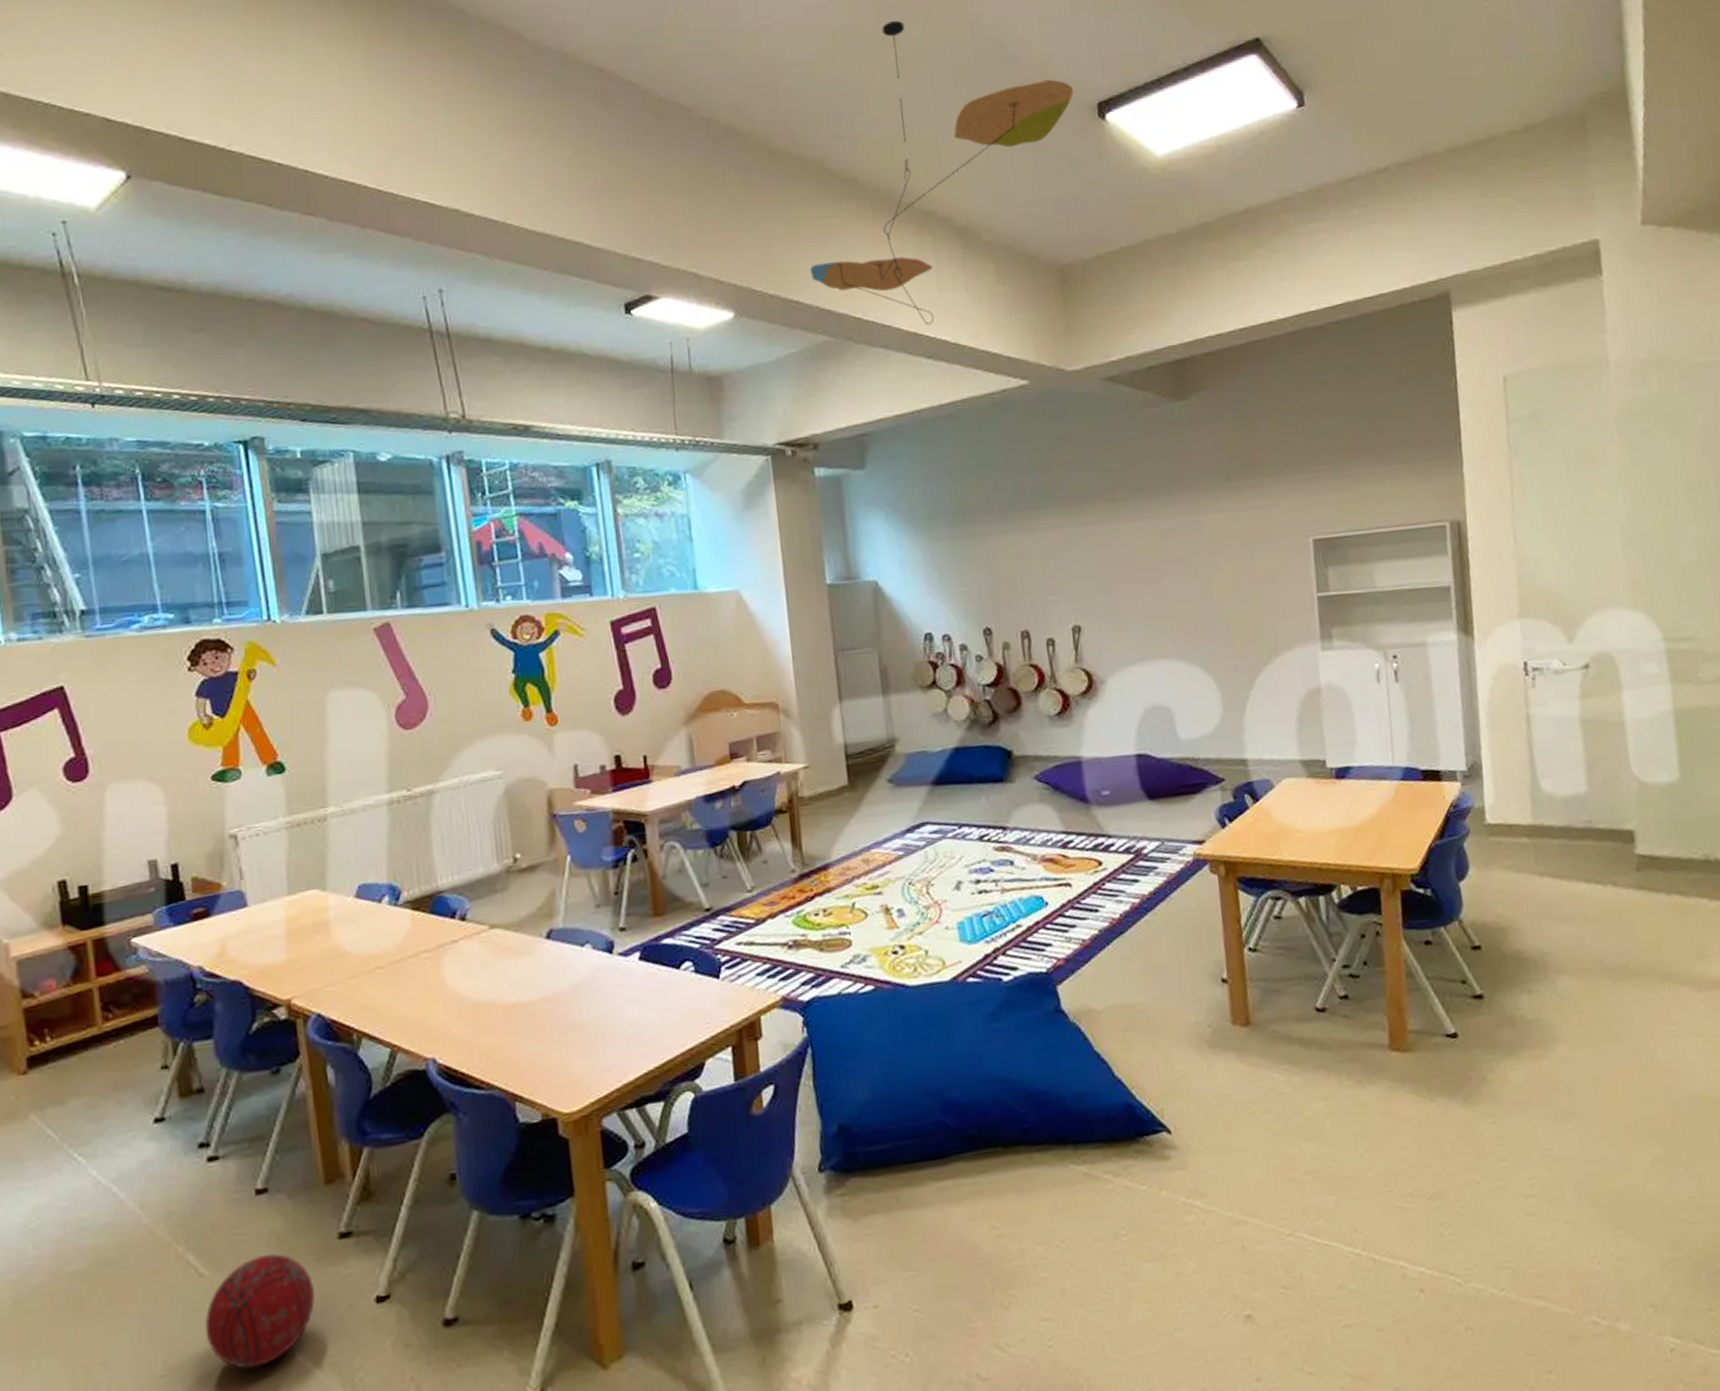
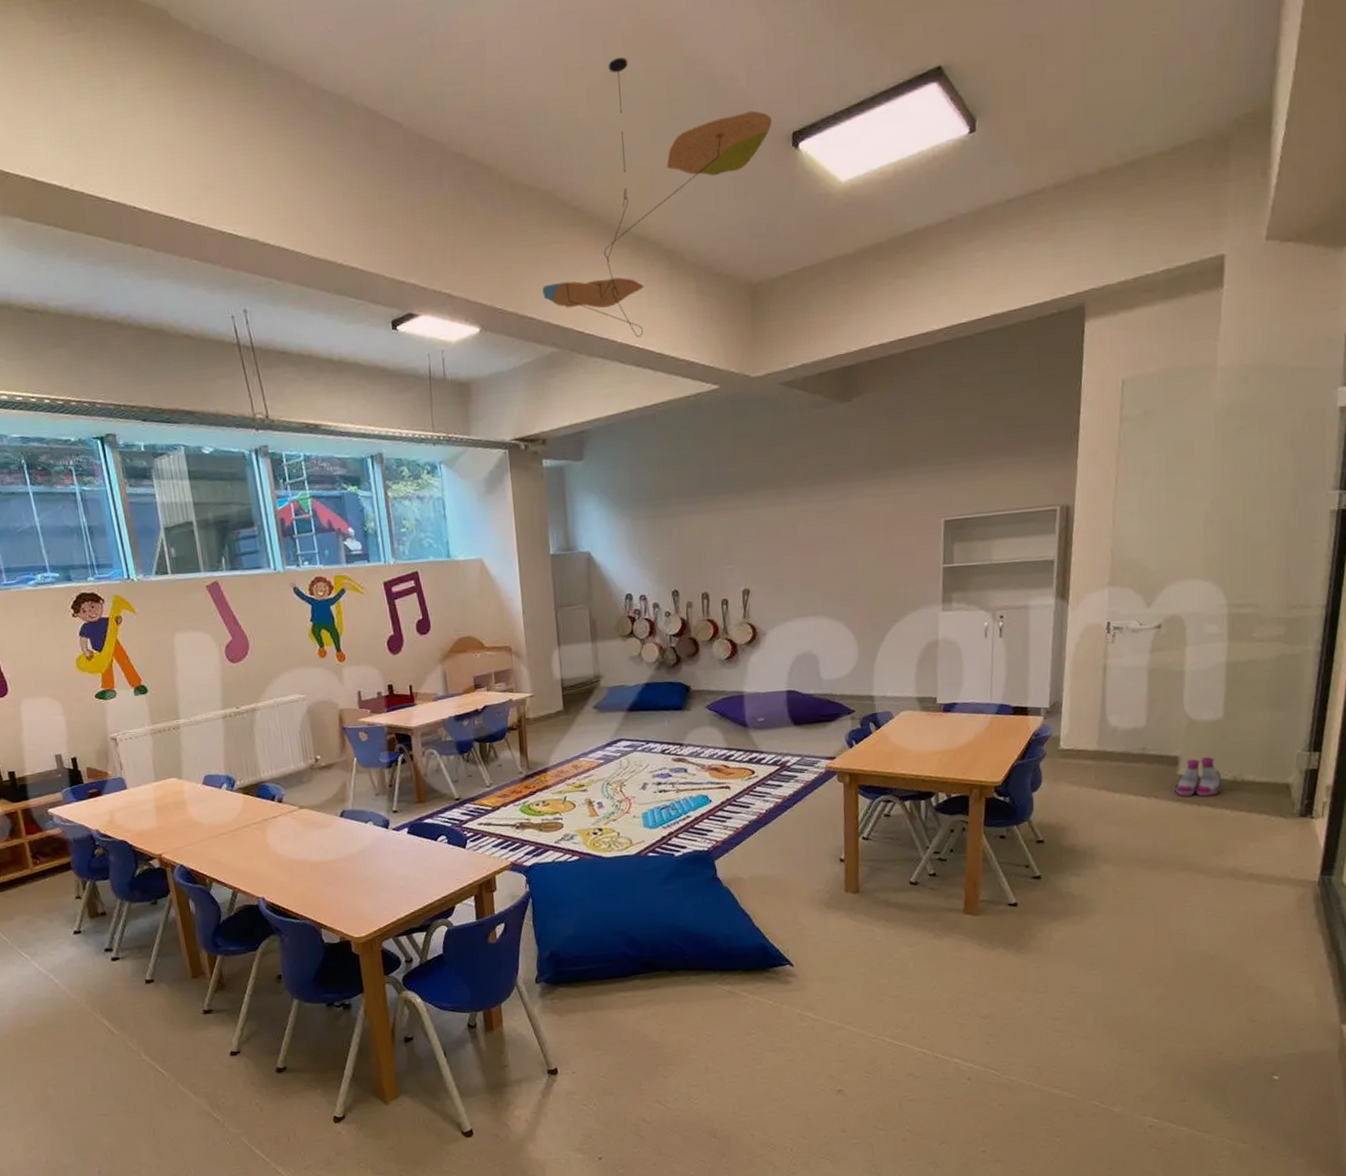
ball: present [205,1253,315,1369] -> none [118,1022,190,1094]
boots: none [1635,830,1692,883] -> present [1175,757,1222,797]

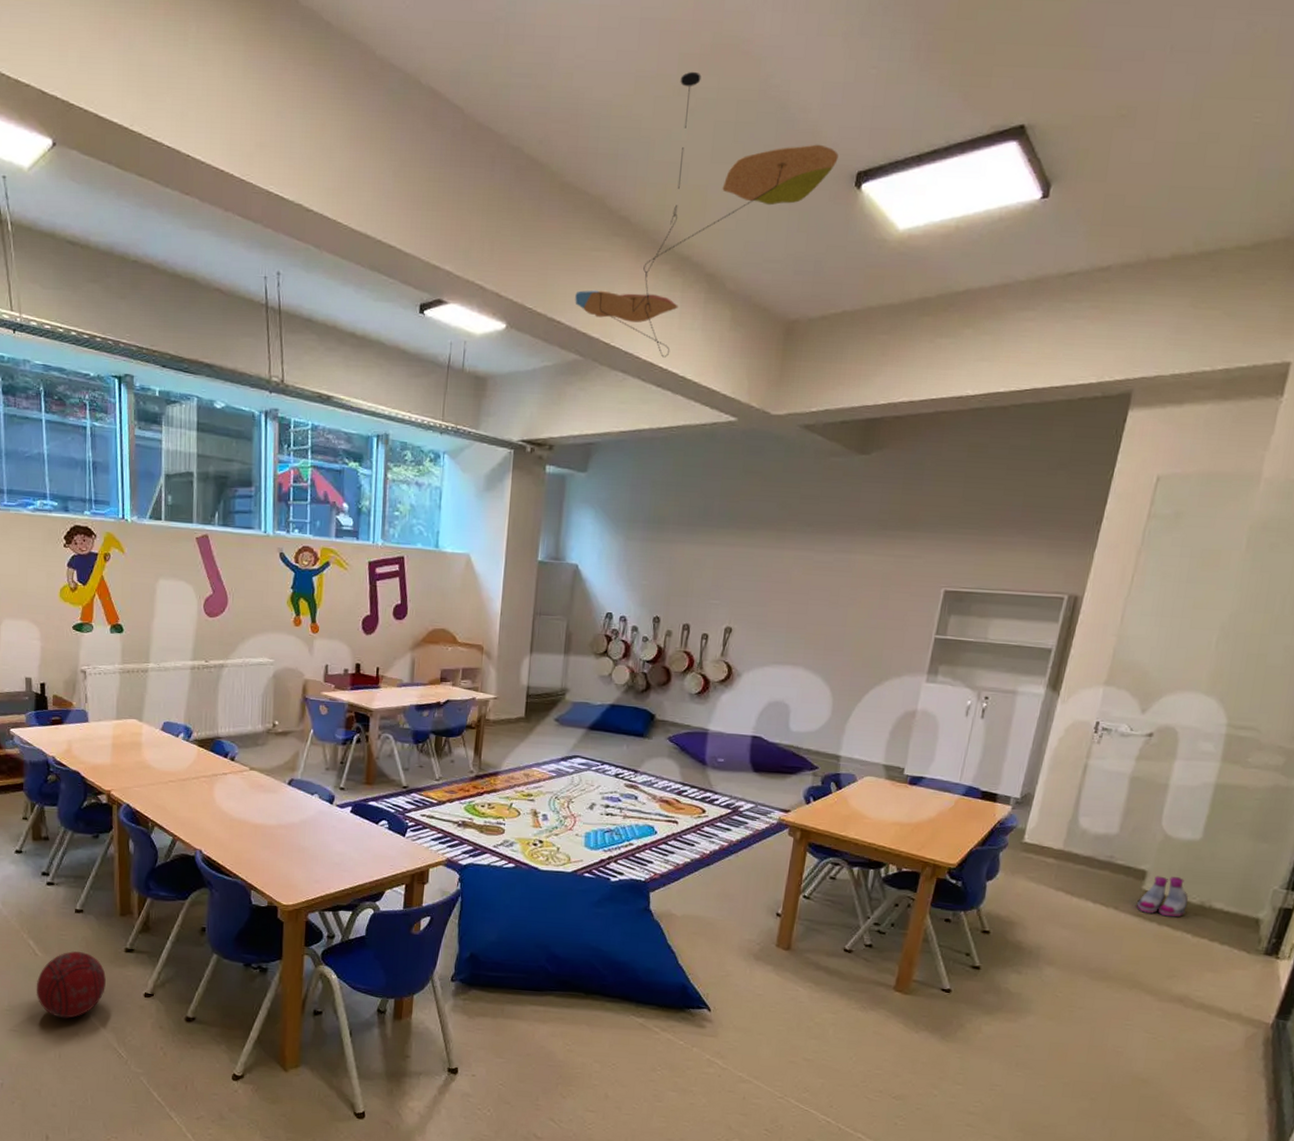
ball: none [118,1022,190,1094] -> present [36,951,106,1019]

